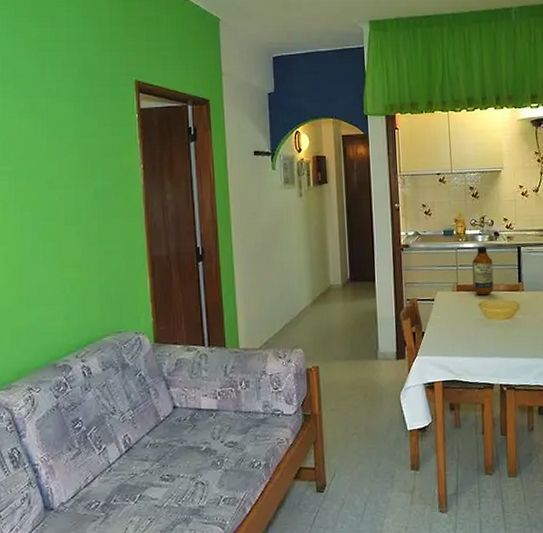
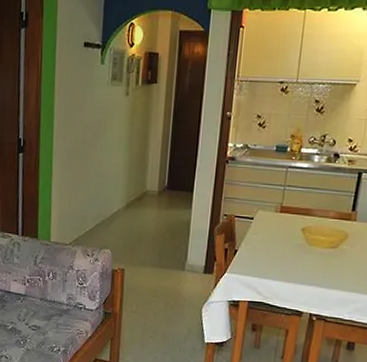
bottle: present [472,246,494,296] -> none [298,168,327,221]

